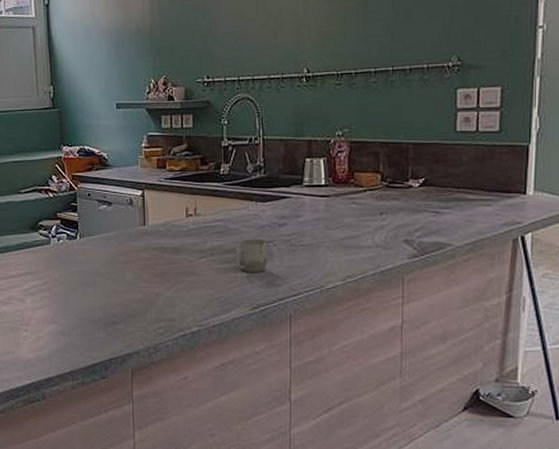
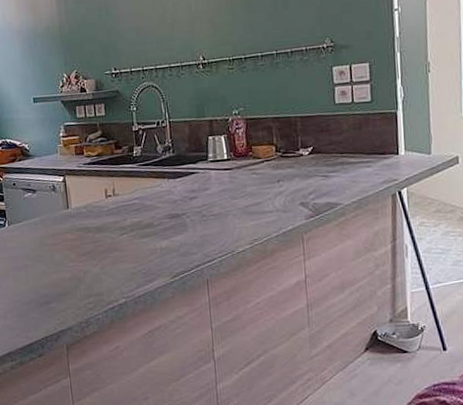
cup: present [235,239,267,272] -> none [153,212,182,244]

